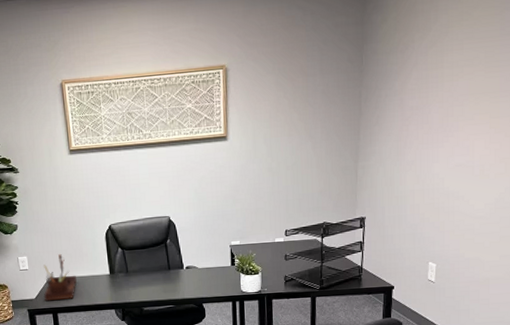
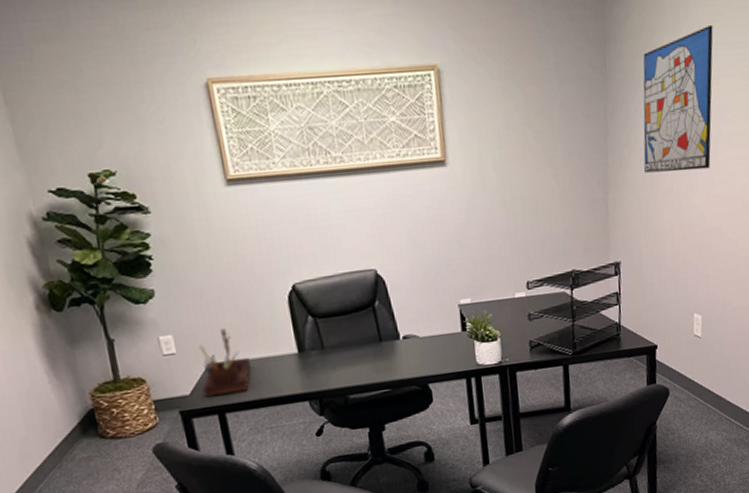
wall art: none [391,23,461,146] -> present [643,24,713,173]

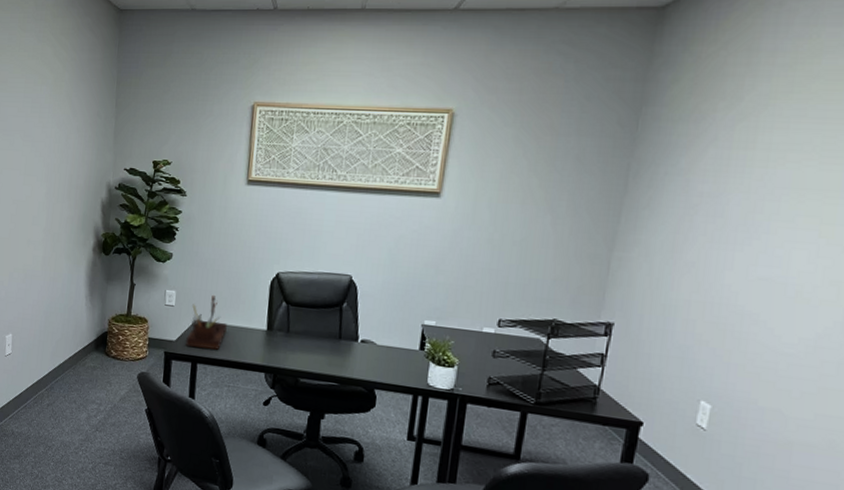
wall art: present [643,24,713,173] -> none [664,95,789,247]

